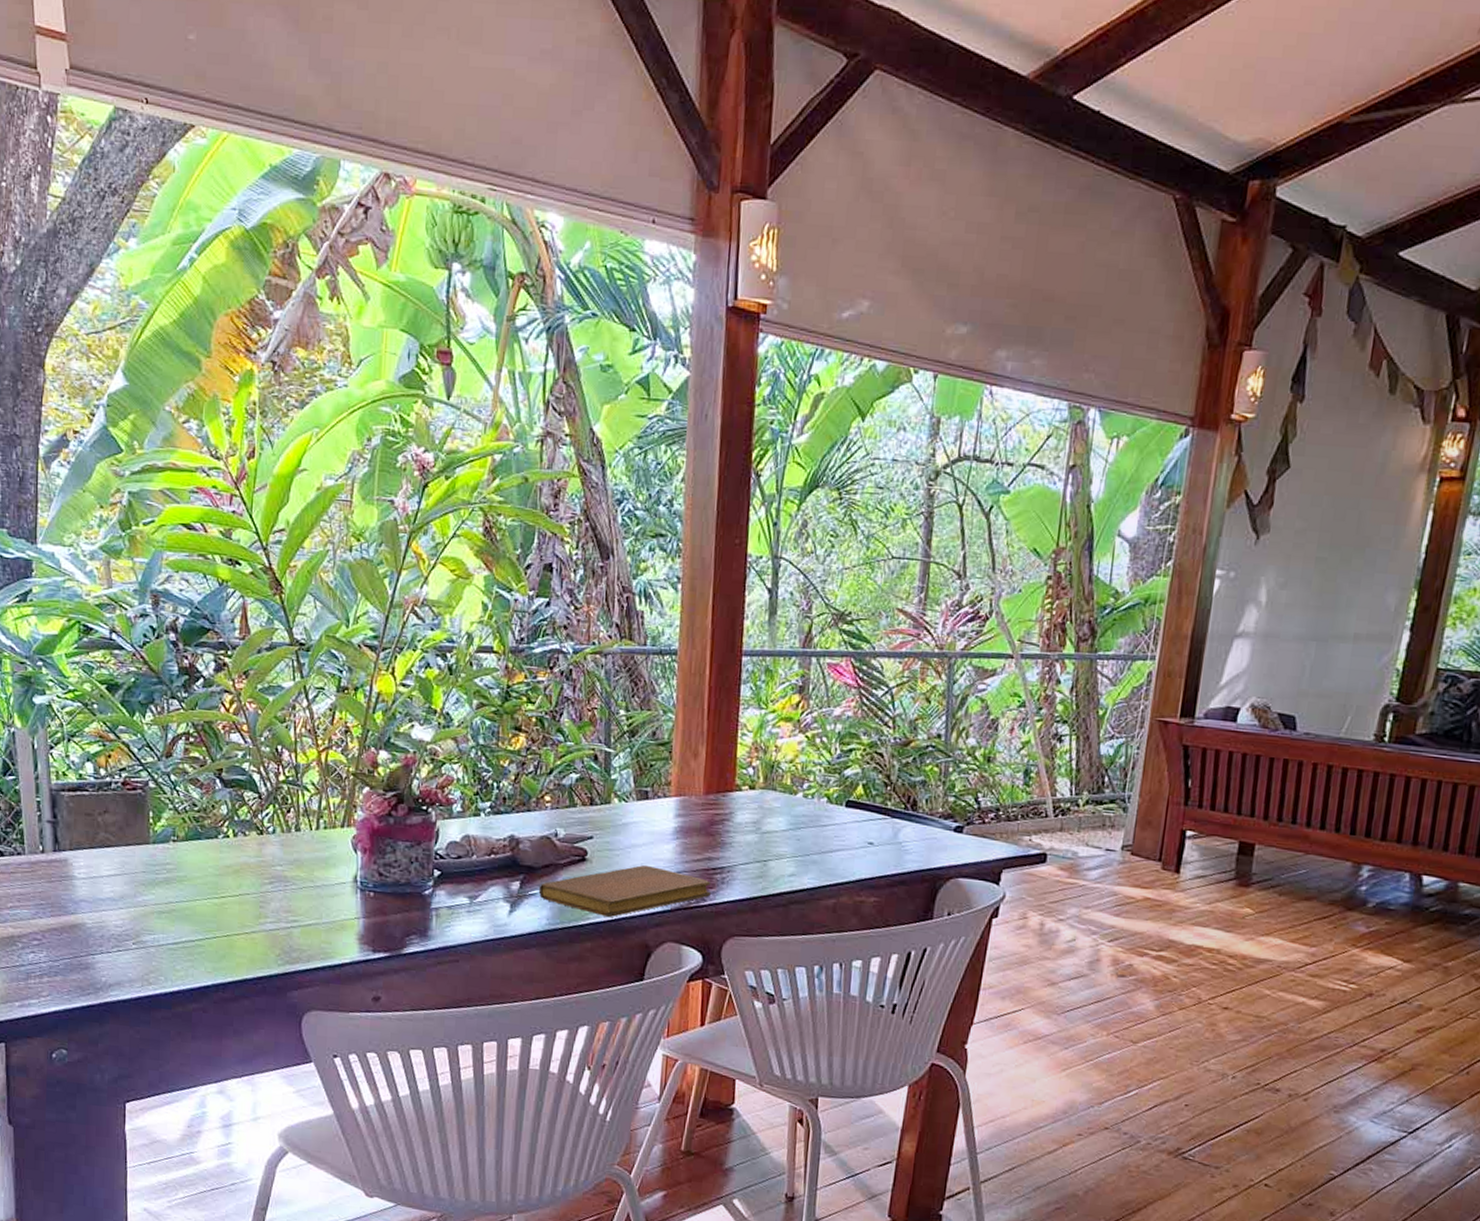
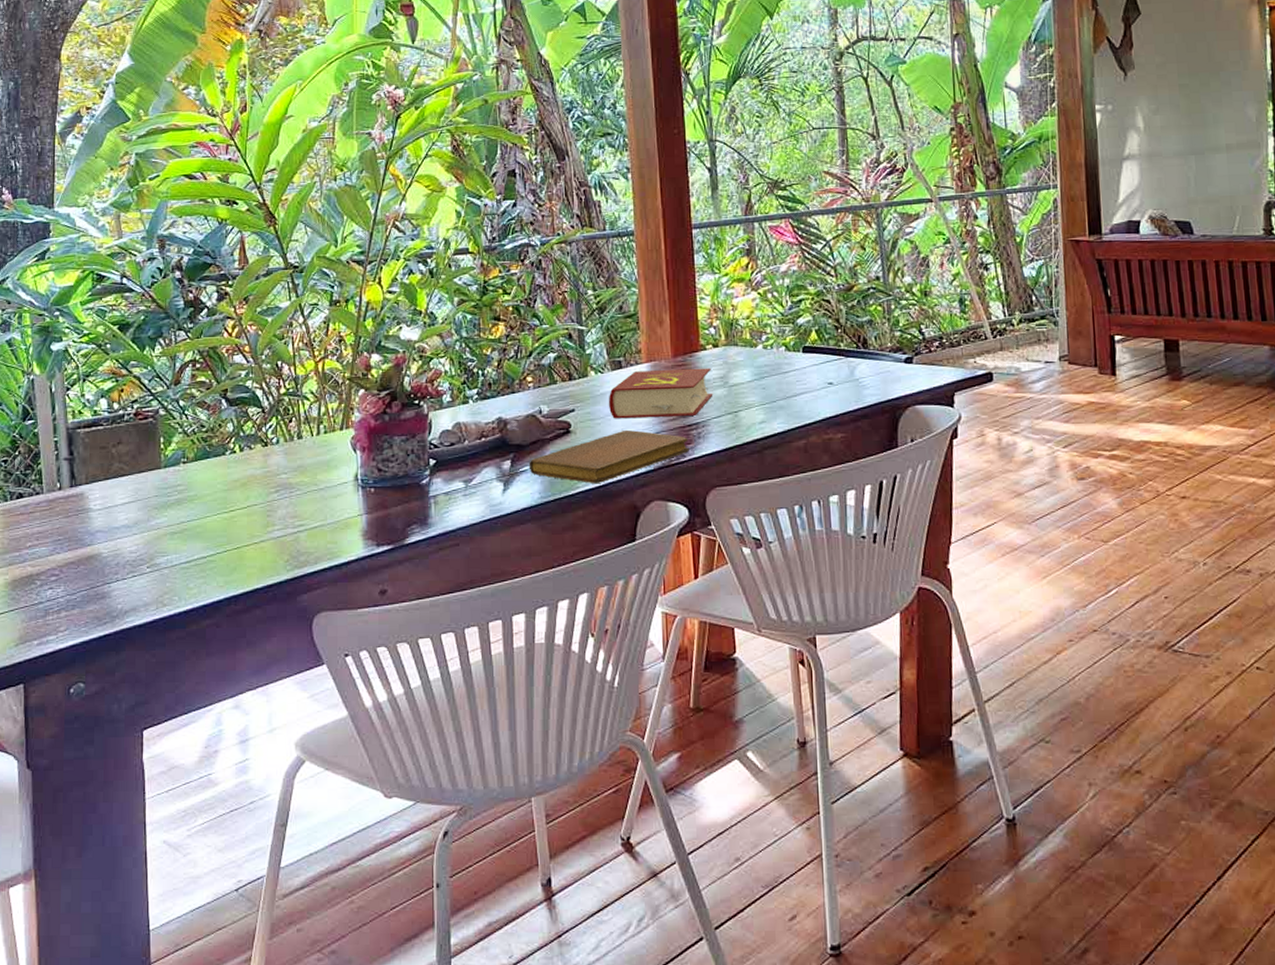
book: none [629,804,745,859] -> present [608,368,713,419]

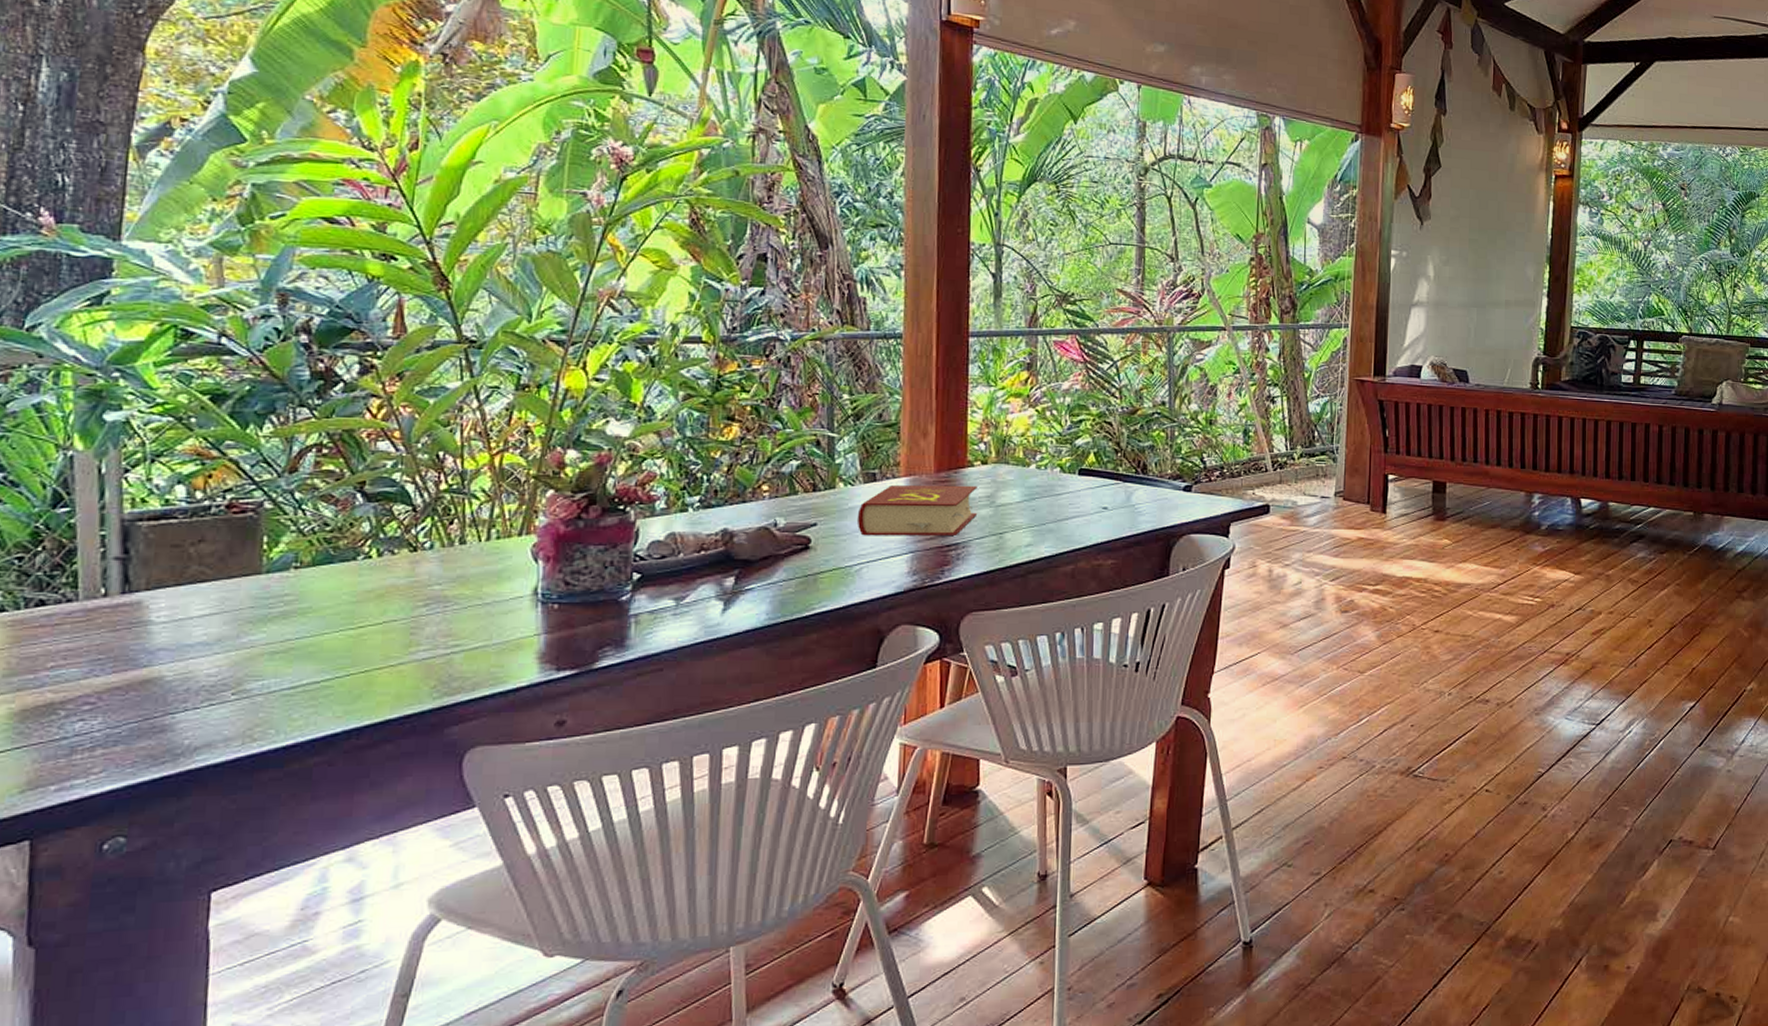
notebook: present [529,429,689,484] -> none [756,547,946,606]

